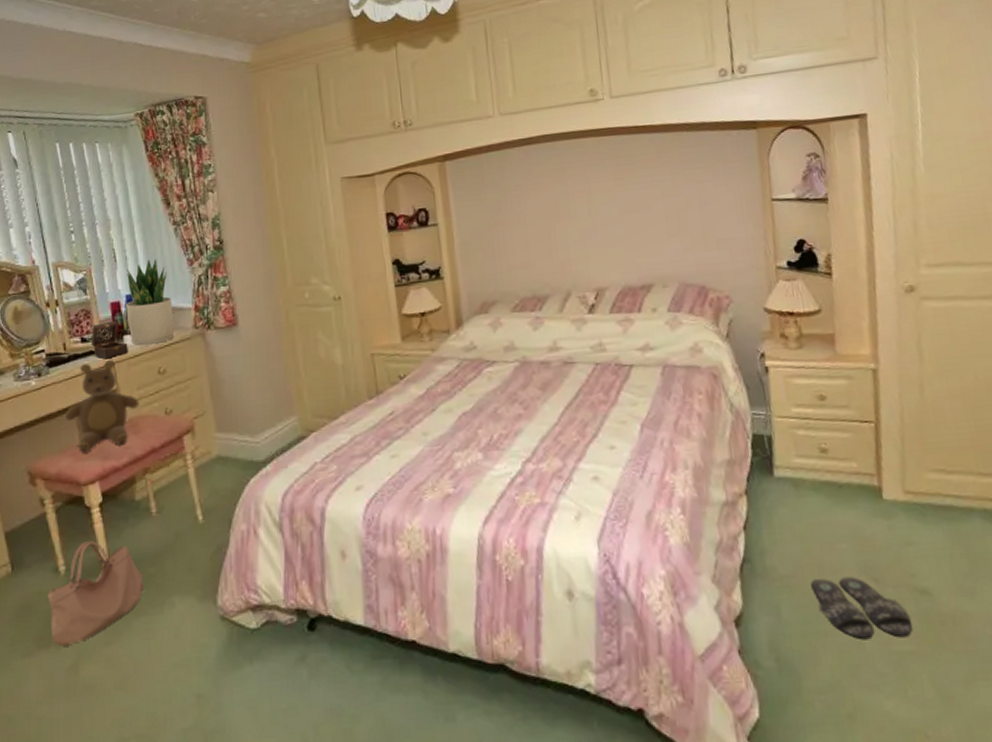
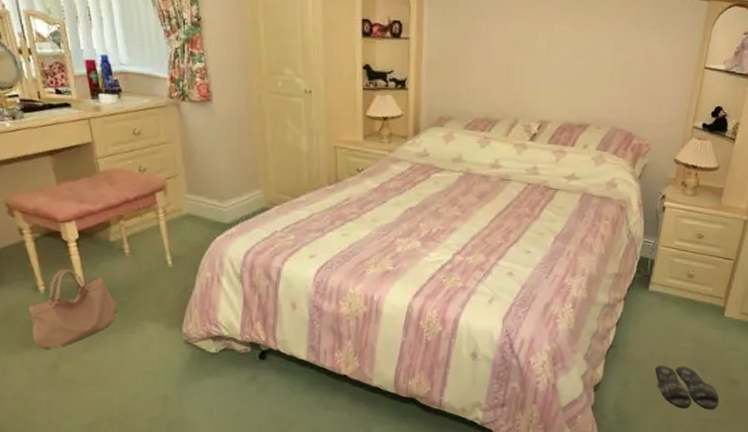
teddy bear: present [64,359,140,453] -> none [40,113,114,195]
jewelry box: present [92,320,128,360] -> none [67,78,103,114]
planter: present [126,259,174,346] -> none [101,24,149,107]

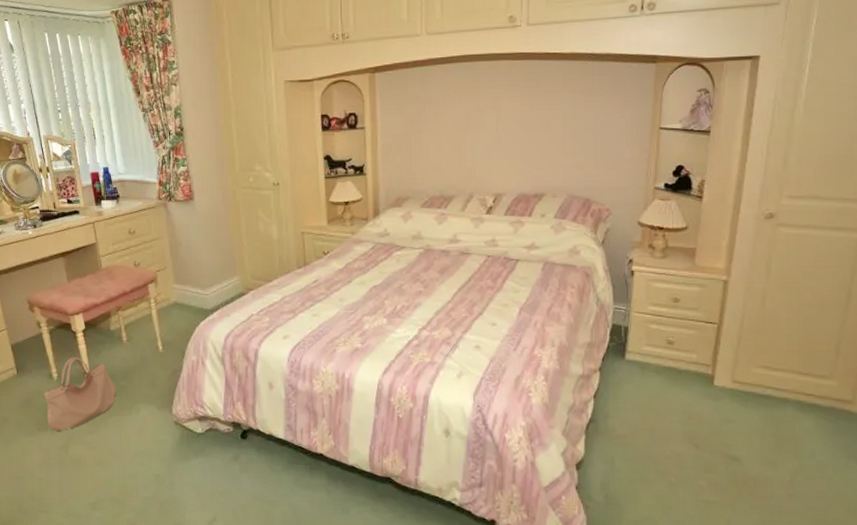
slippers: present [655,365,719,410] -> none [643,441,720,491]

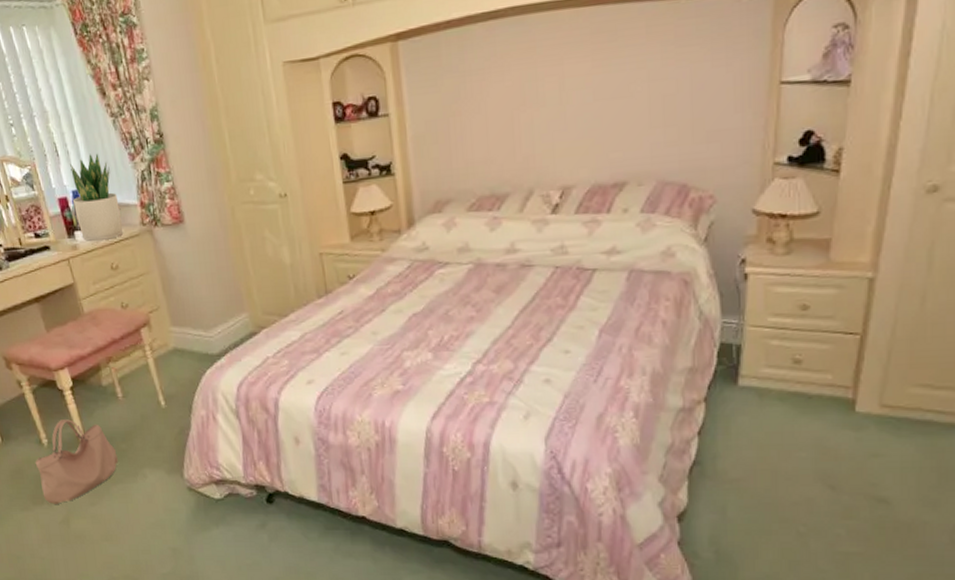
planter: none [103,139,142,210] -> present [70,153,122,242]

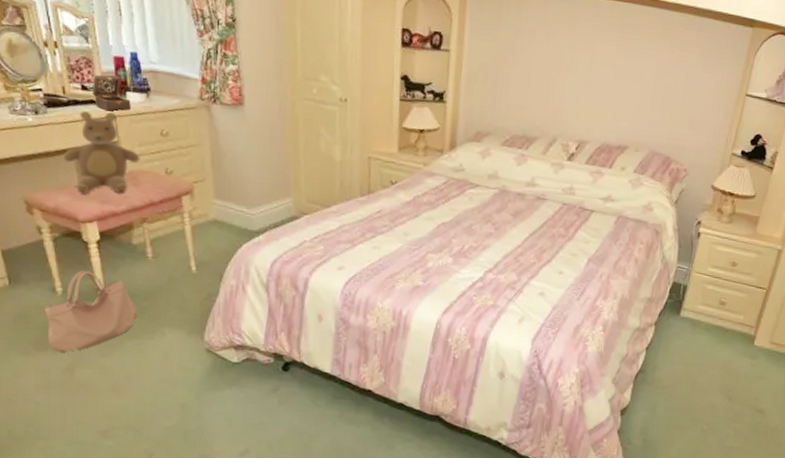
teddy bear: none [28,254,97,342] -> present [62,111,140,194]
jewelry box: none [44,216,81,255] -> present [93,74,131,112]
planter: present [70,153,122,242] -> none [130,21,179,107]

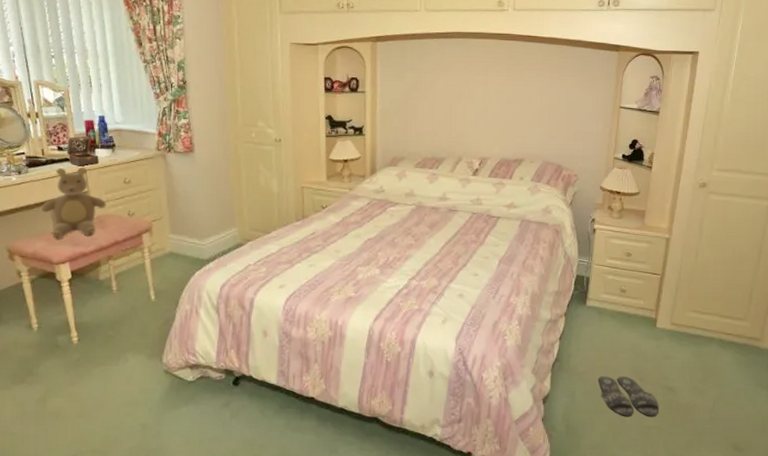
handbag: present [44,271,137,352] -> none [21,307,104,383]
slippers: none [683,392,745,438] -> present [598,376,659,417]

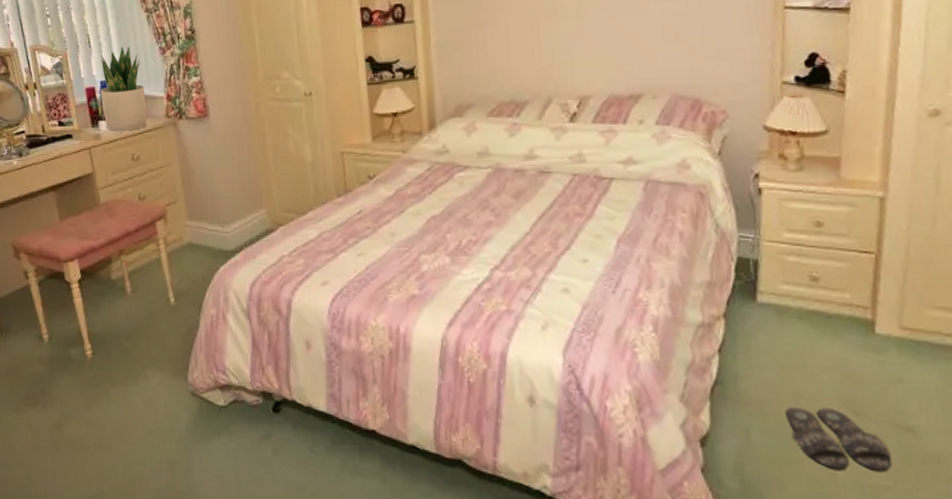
teddy bear: present [40,166,107,239] -> none [44,143,115,232]
jewelry box: present [67,136,99,167] -> none [69,106,103,144]
planter: none [98,89,140,159] -> present [101,46,146,132]

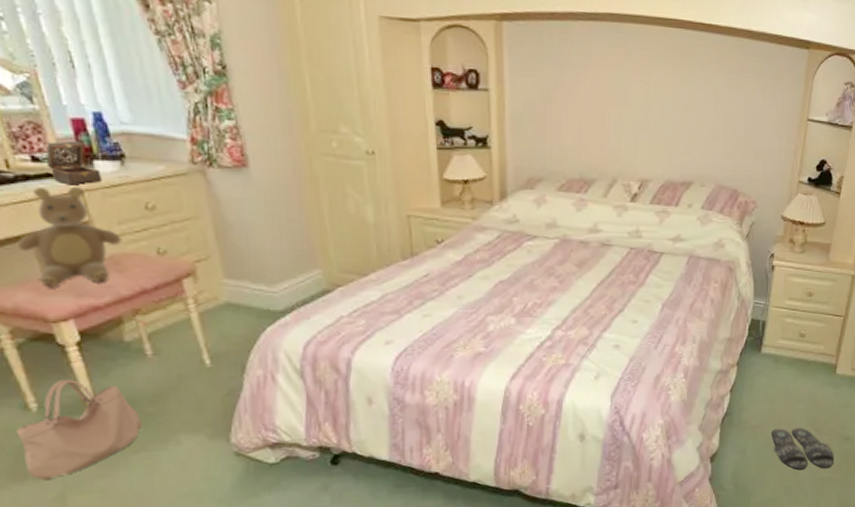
handbag: none [33,314,120,406] -> present [16,380,142,480]
teddy bear: none [44,143,115,232] -> present [16,186,122,288]
jewelry box: none [69,106,103,144] -> present [46,141,102,186]
planter: present [101,46,146,132] -> none [91,73,164,176]

